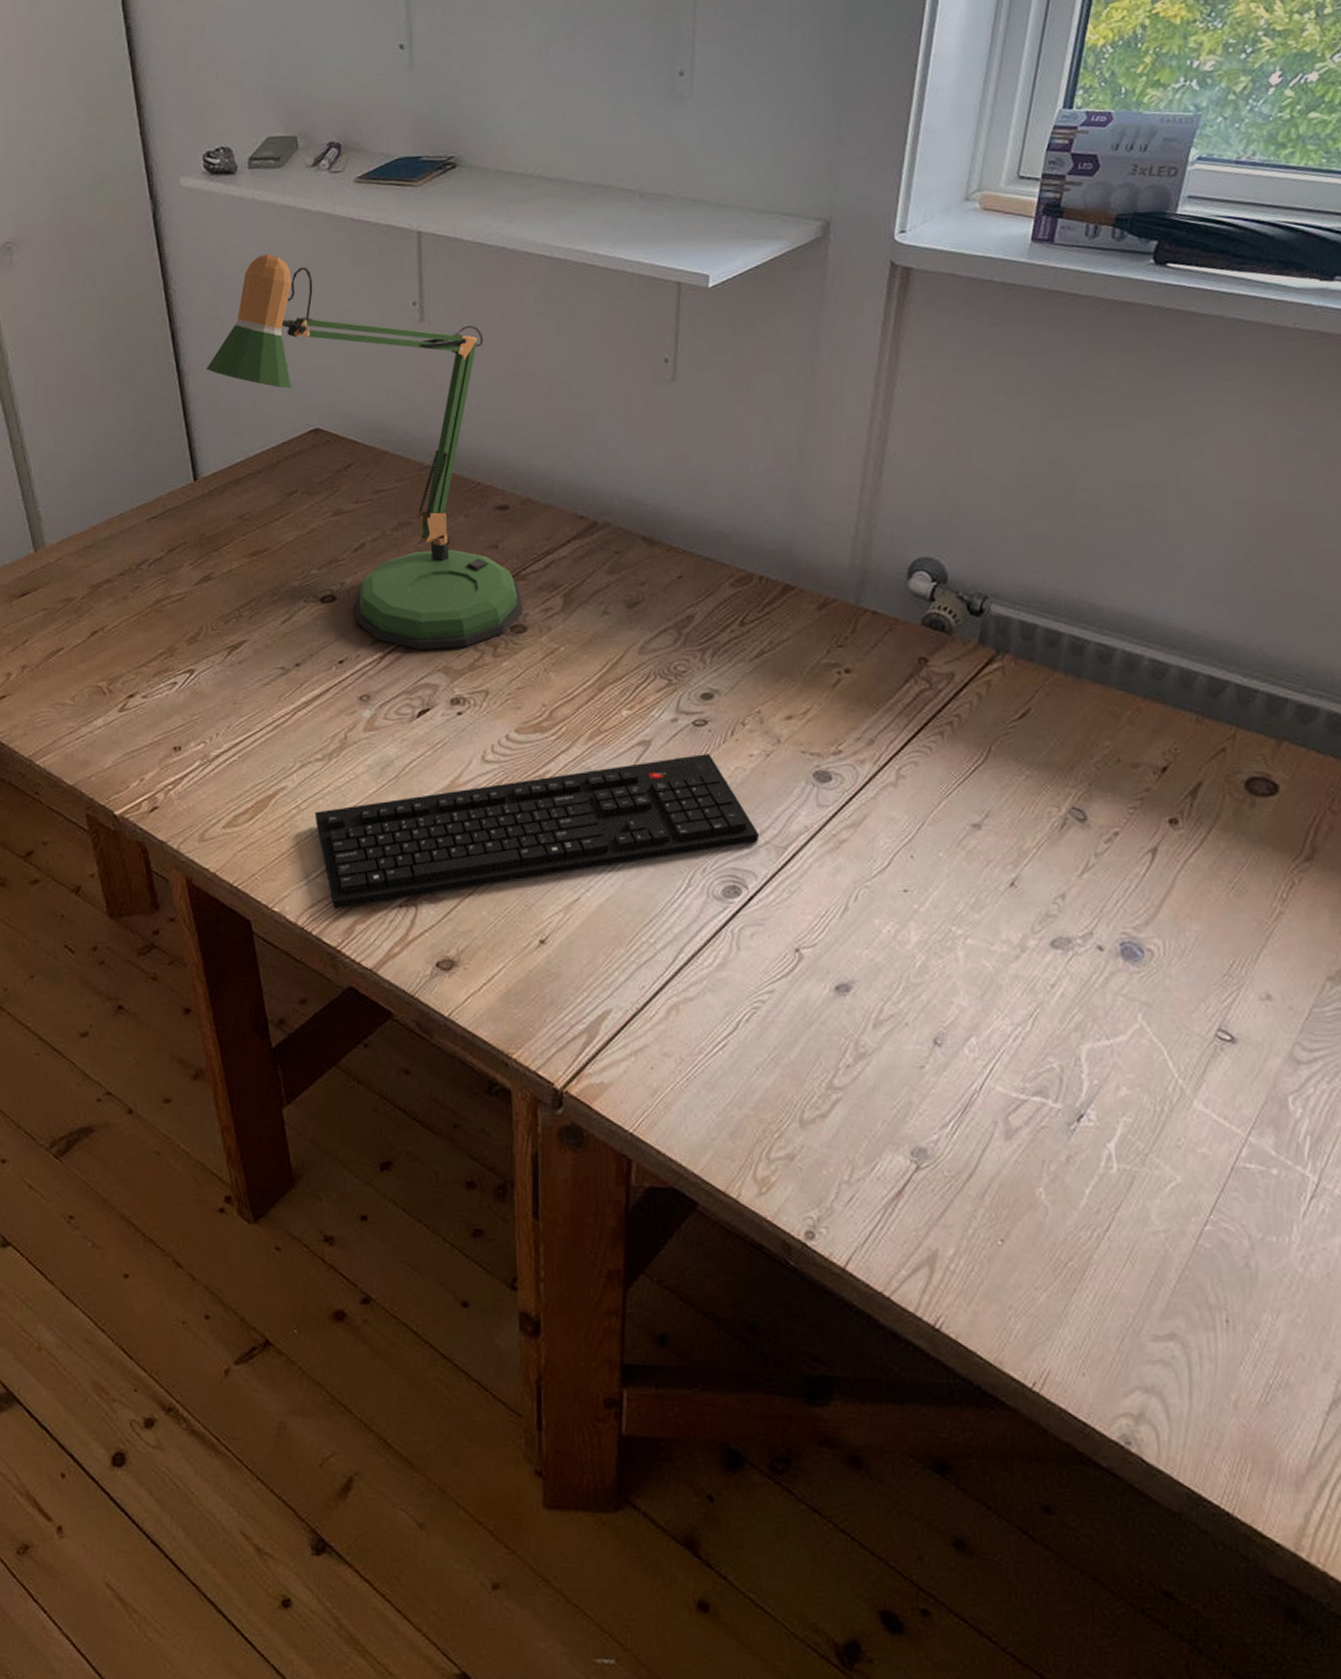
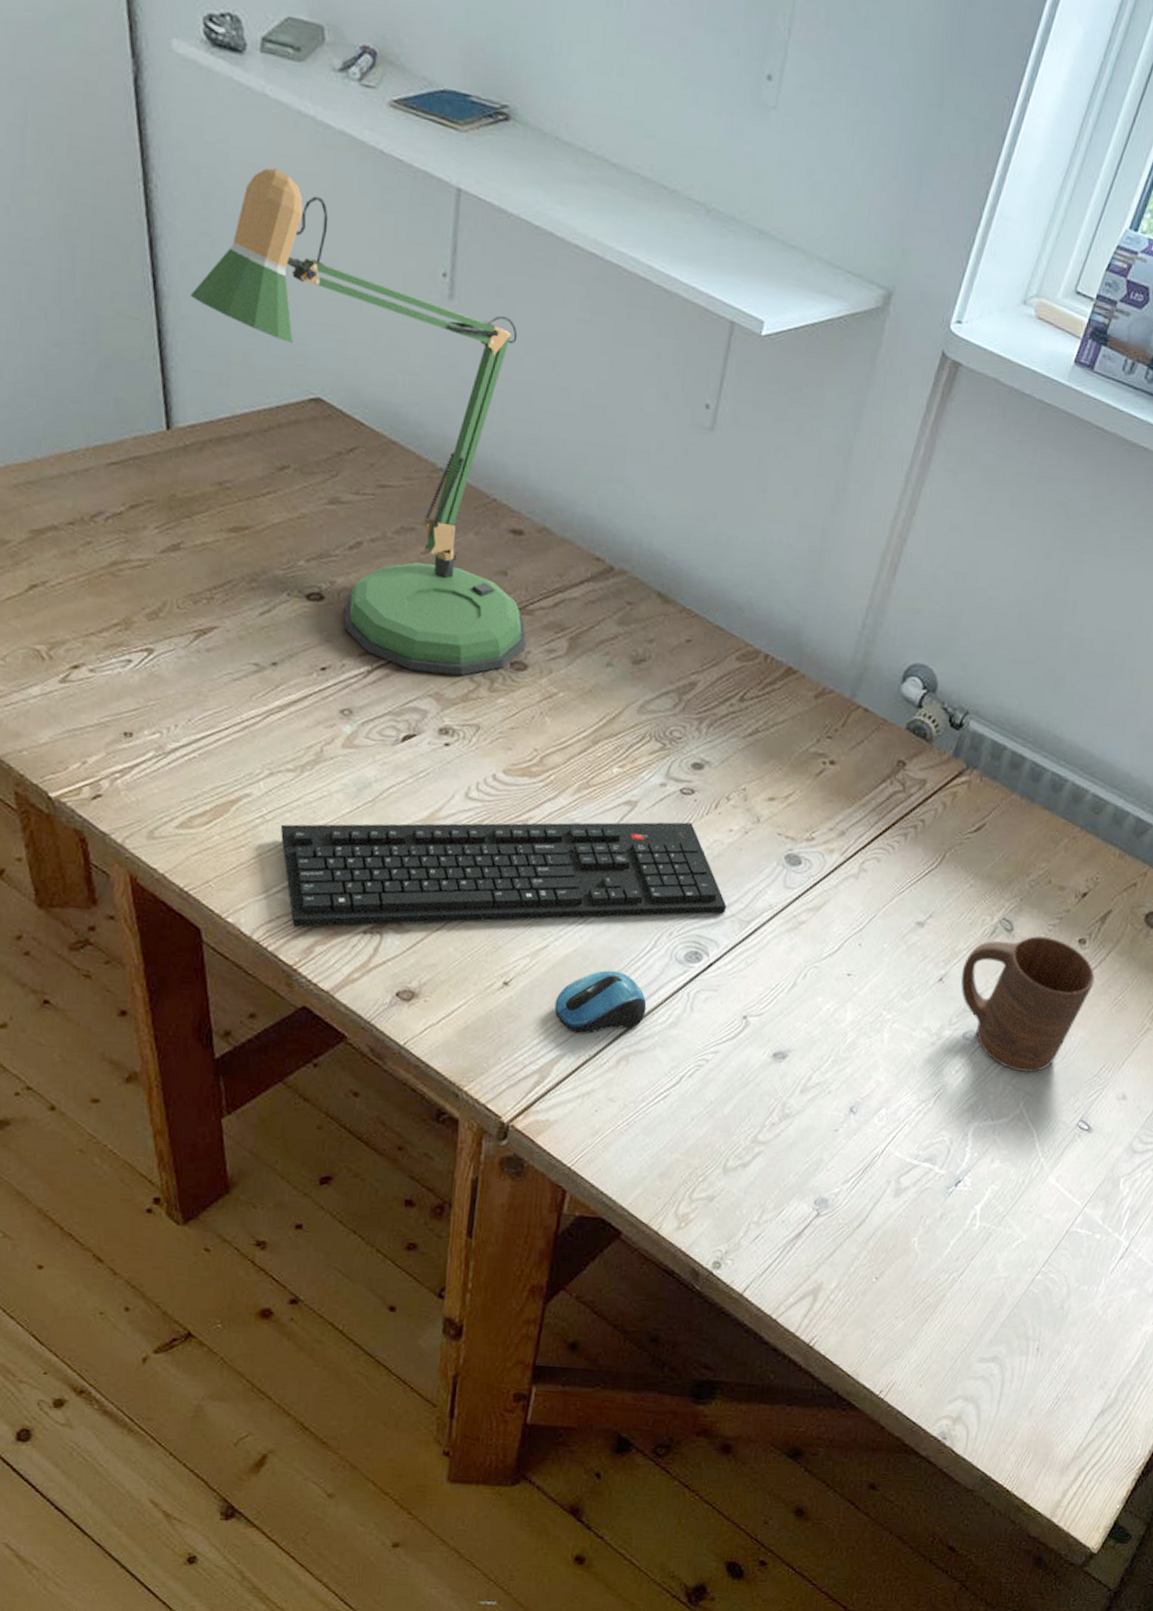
computer mouse: none [594,916,690,987] -> present [554,970,647,1034]
cup: none [1035,822,1199,978] -> present [960,936,1095,1073]

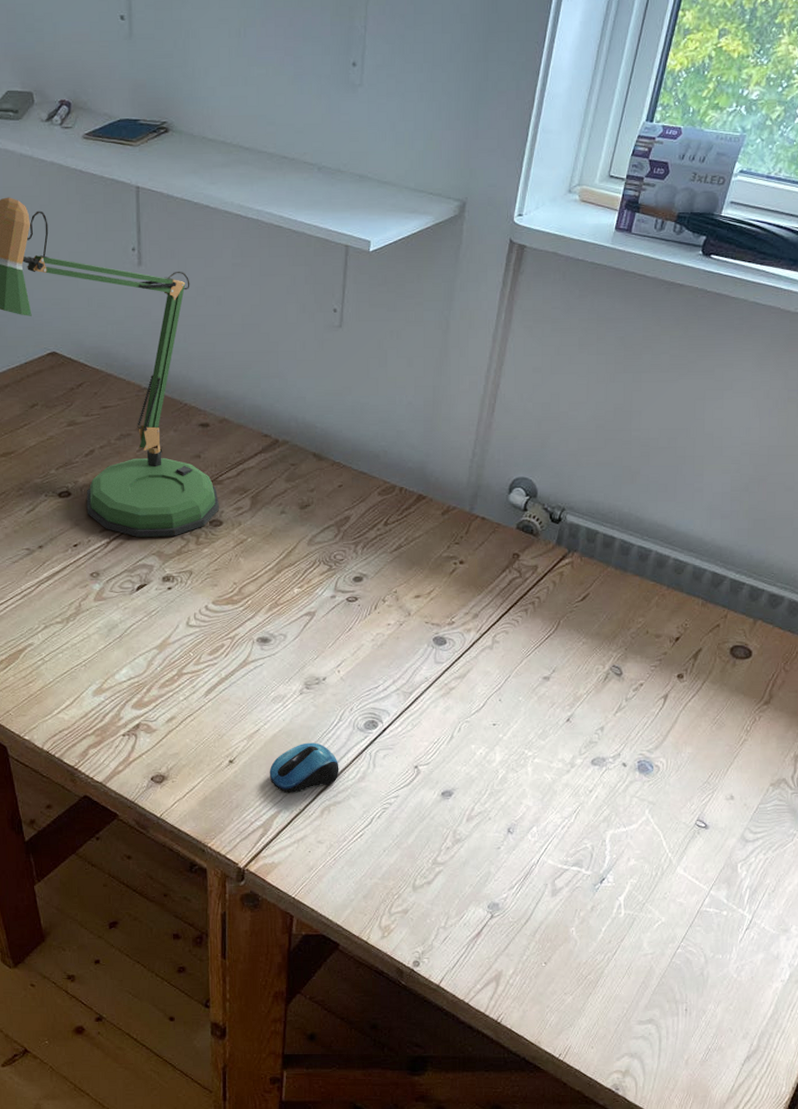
keyboard: present [280,822,727,928] -> none [56,623,393,737]
cup: present [960,936,1095,1073] -> none [584,676,695,786]

